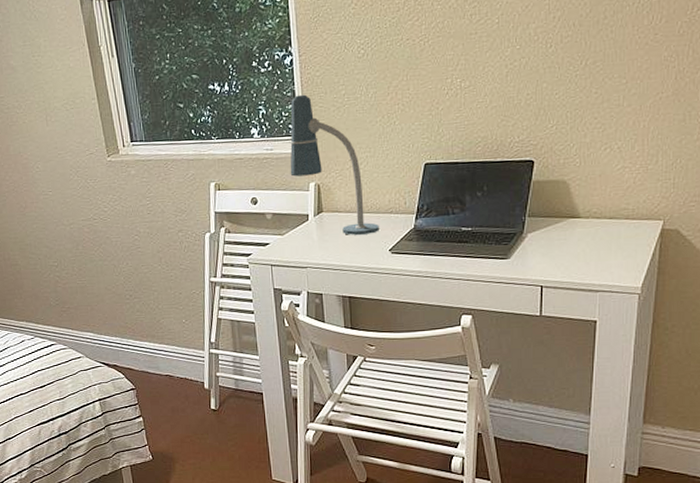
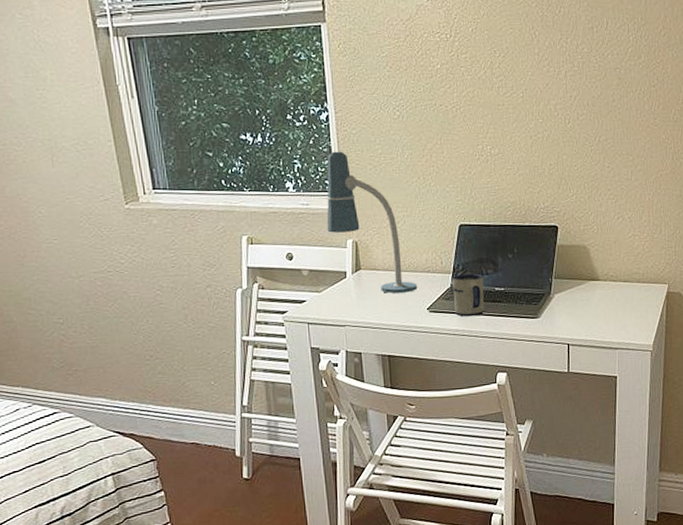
mug: none [416,213,450,258] -> present [452,273,485,317]

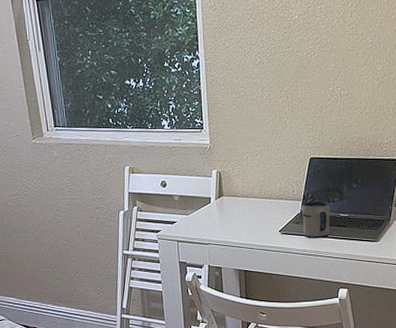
desk lamp: present [326,151,417,293] -> none [195,93,271,217]

